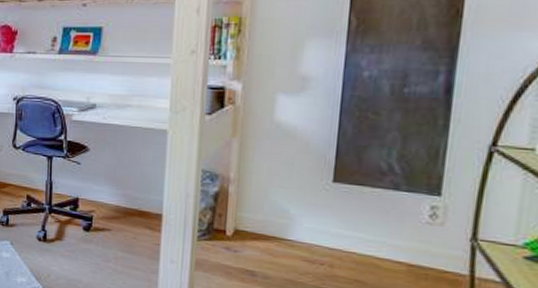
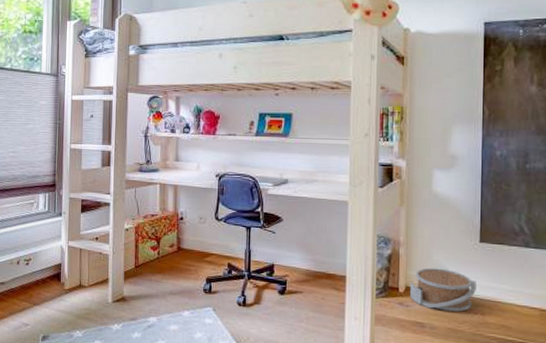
basket: none [240,209,325,262] -> present [410,268,476,312]

